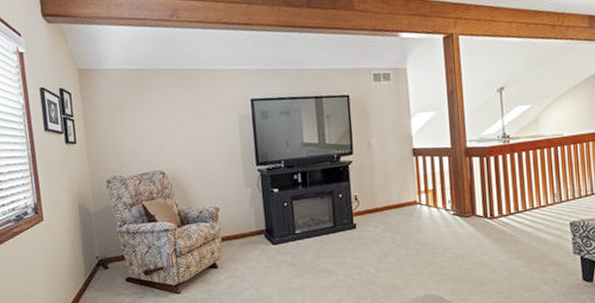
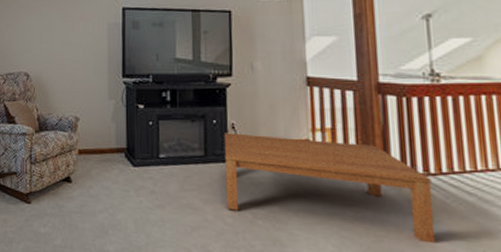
coffee table: none [349,198,507,269] -> present [224,132,436,244]

